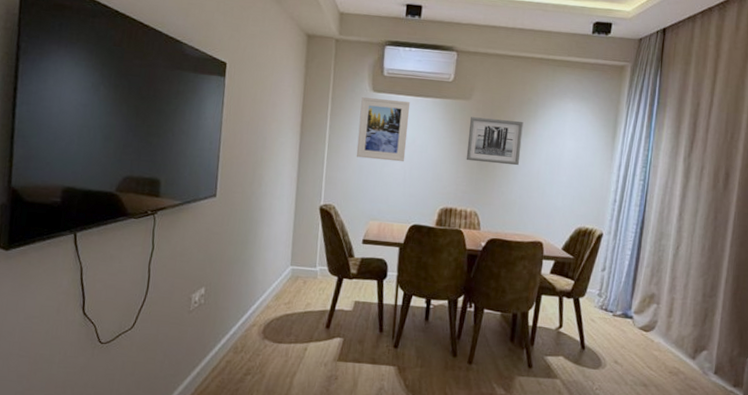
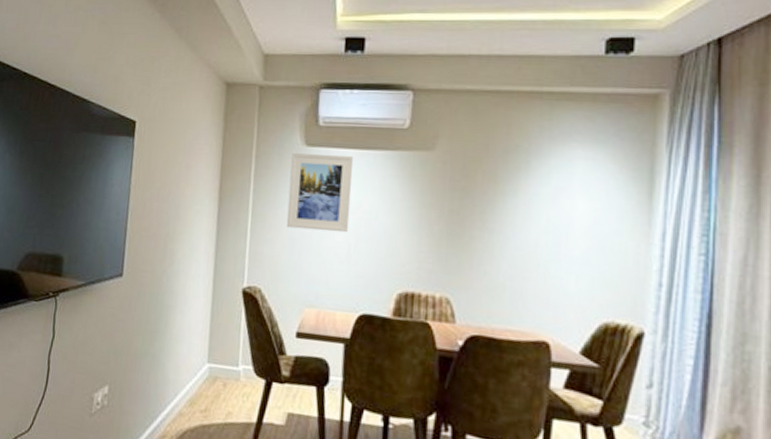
wall art: present [466,117,524,166] -> none [431,172,510,236]

